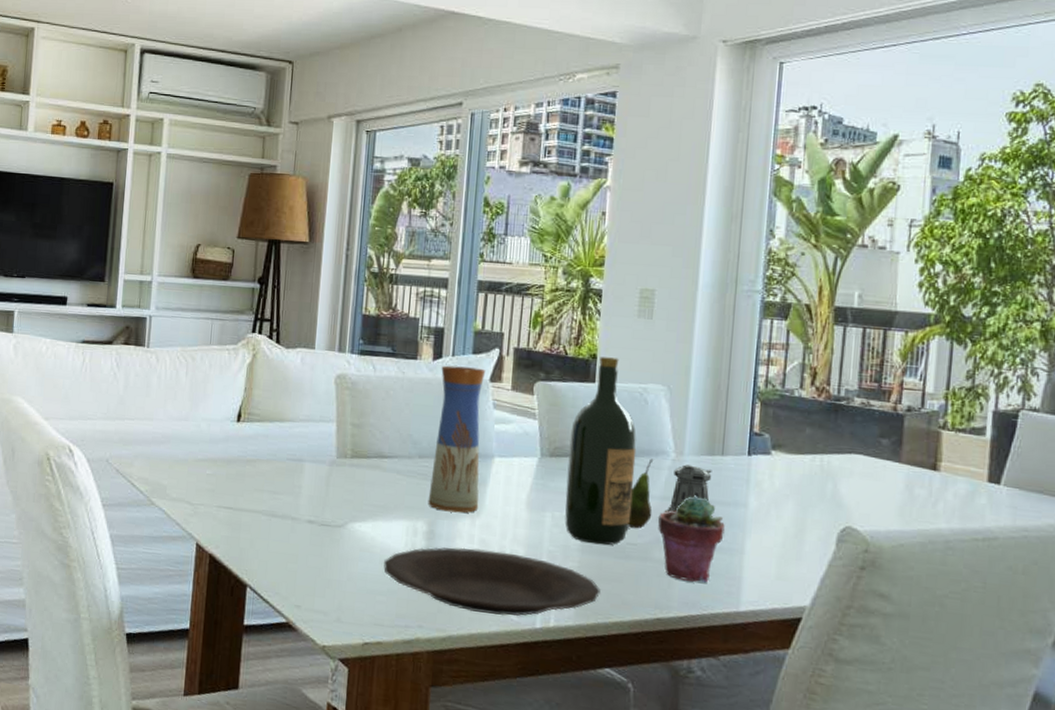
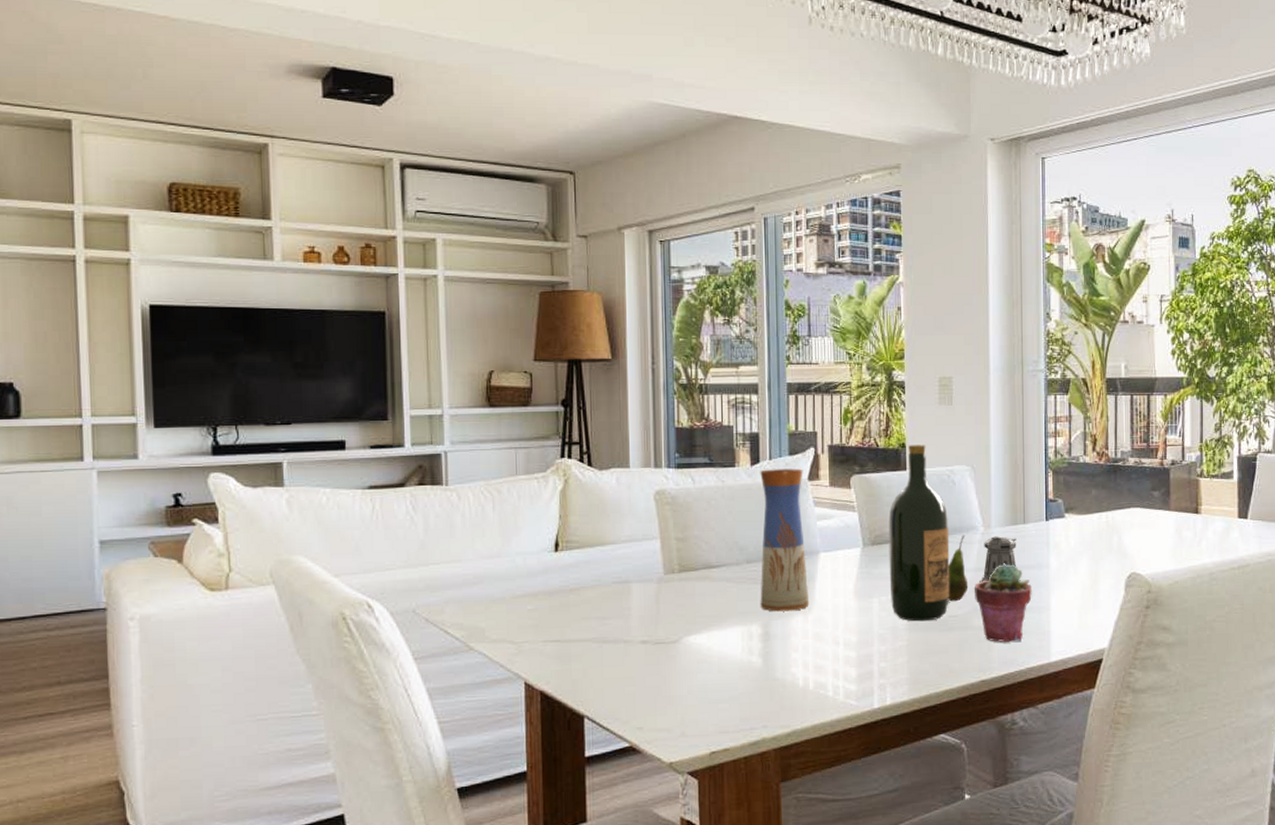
plate: present [383,547,600,616] -> none [723,642,929,703]

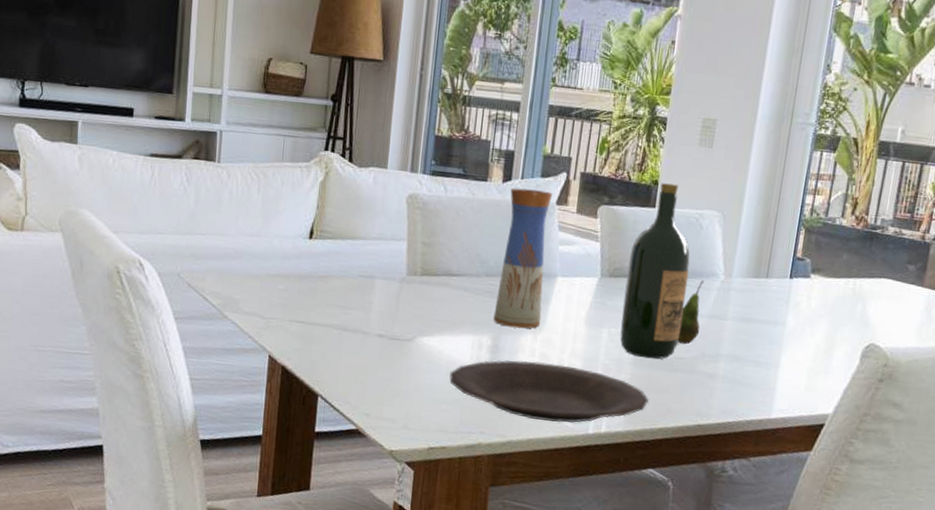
plate: none [723,642,929,703] -> present [449,360,649,423]
potted succulent: present [975,563,1032,642] -> none [704,314,764,393]
pepper shaker: present [978,536,1022,582] -> none [710,286,757,335]

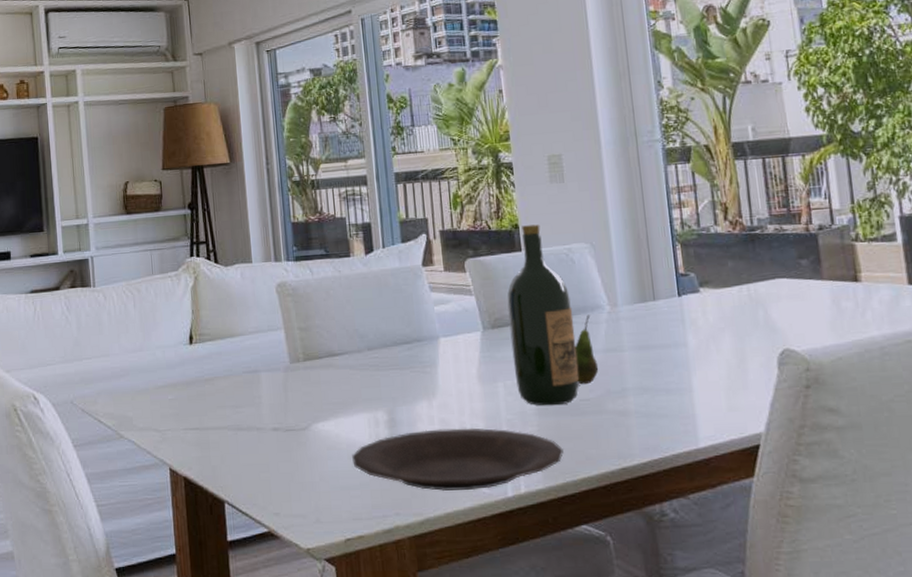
vase: present [493,187,553,329] -> none [374,255,433,398]

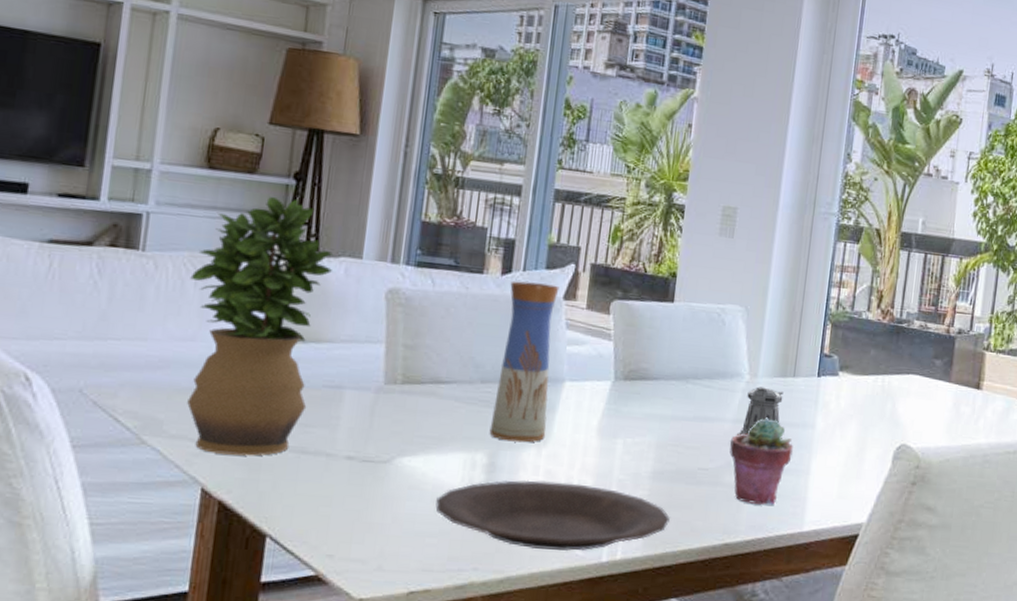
potted plant: none [130,224,234,439] -> present [187,197,334,456]
vase: none [374,255,433,398] -> present [489,280,560,443]
wine bottle: present [507,224,579,406] -> none [636,275,713,472]
fruit: present [575,314,599,385] -> none [700,381,729,454]
potted succulent: none [605,343,671,427] -> present [729,417,793,505]
pepper shaker: none [609,314,658,364] -> present [736,386,784,439]

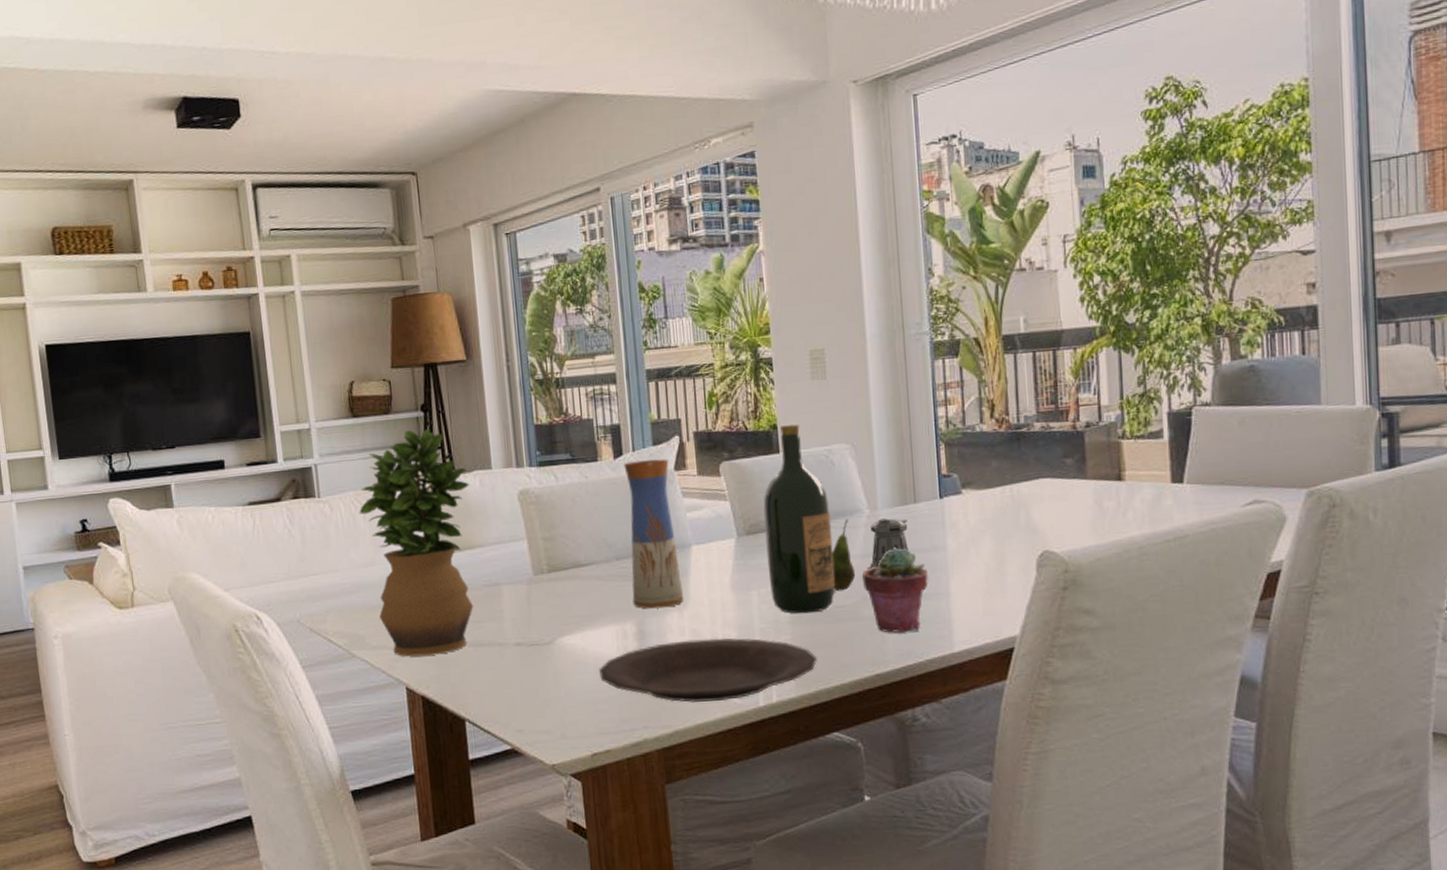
wine bottle: none [636,275,713,472] -> present [763,424,835,614]
fruit: none [700,381,729,454] -> present [832,519,856,591]

